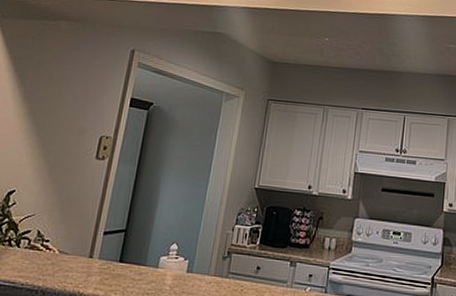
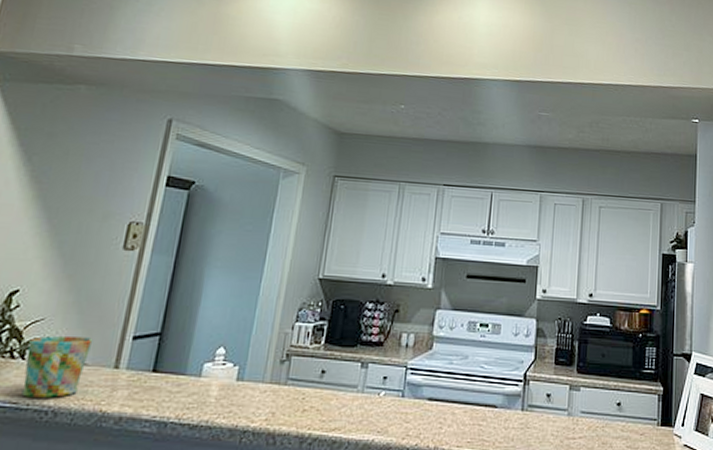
mug: none [17,229,73,280] -> present [21,336,93,398]

